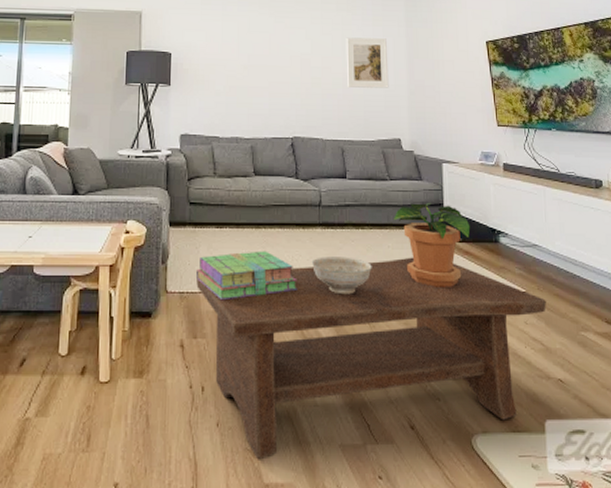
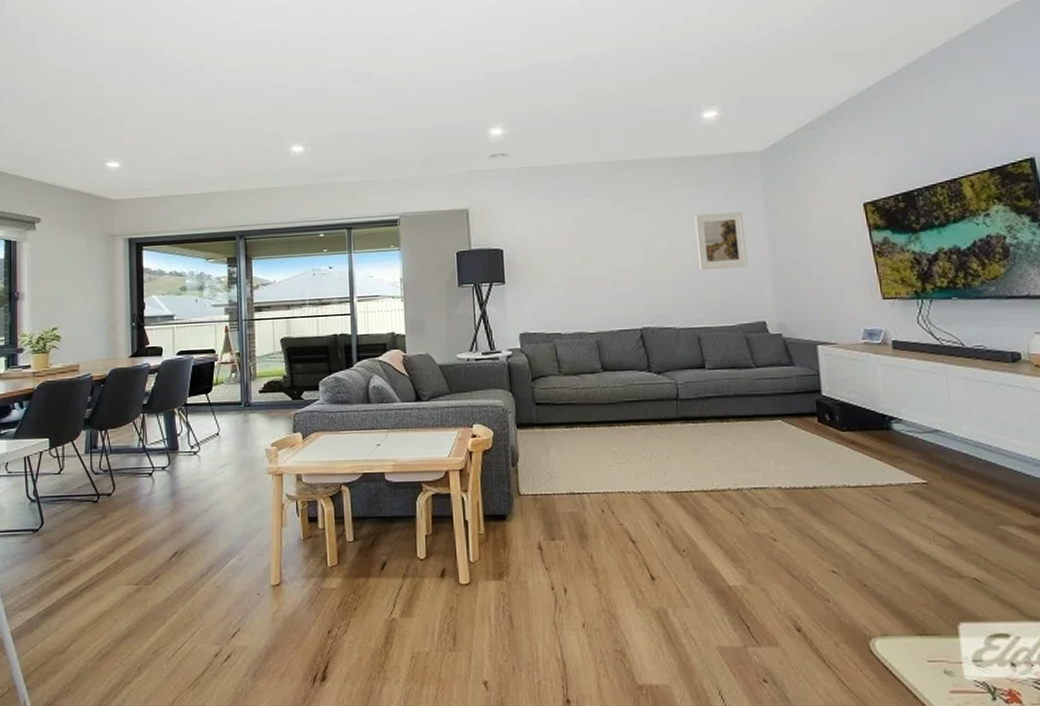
stack of books: present [195,251,297,301] -> none [548,449,659,502]
coffee table: present [196,257,546,460] -> none [549,449,954,661]
decorative bowl: present [312,257,372,295] -> none [673,452,742,492]
potted plant: present [394,202,470,287] -> none [763,389,855,481]

